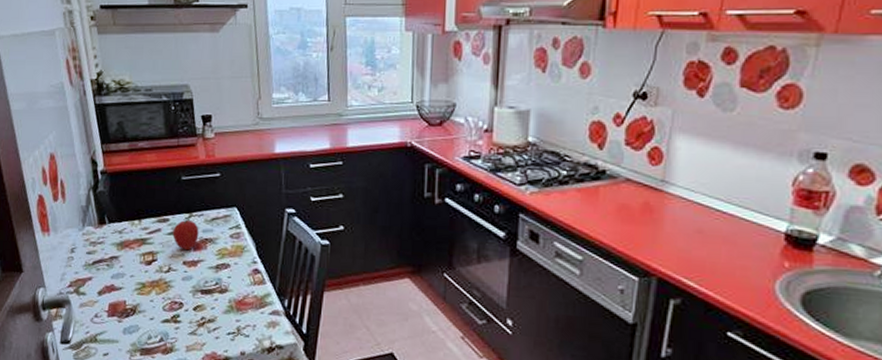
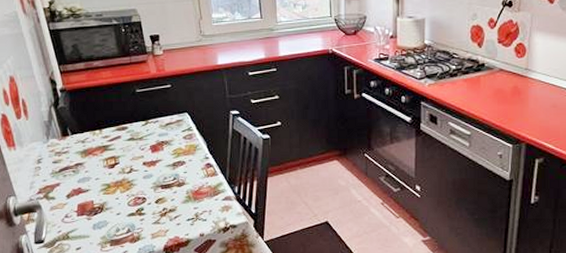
fruit: present [172,218,199,251] -> none [132,125,155,153]

